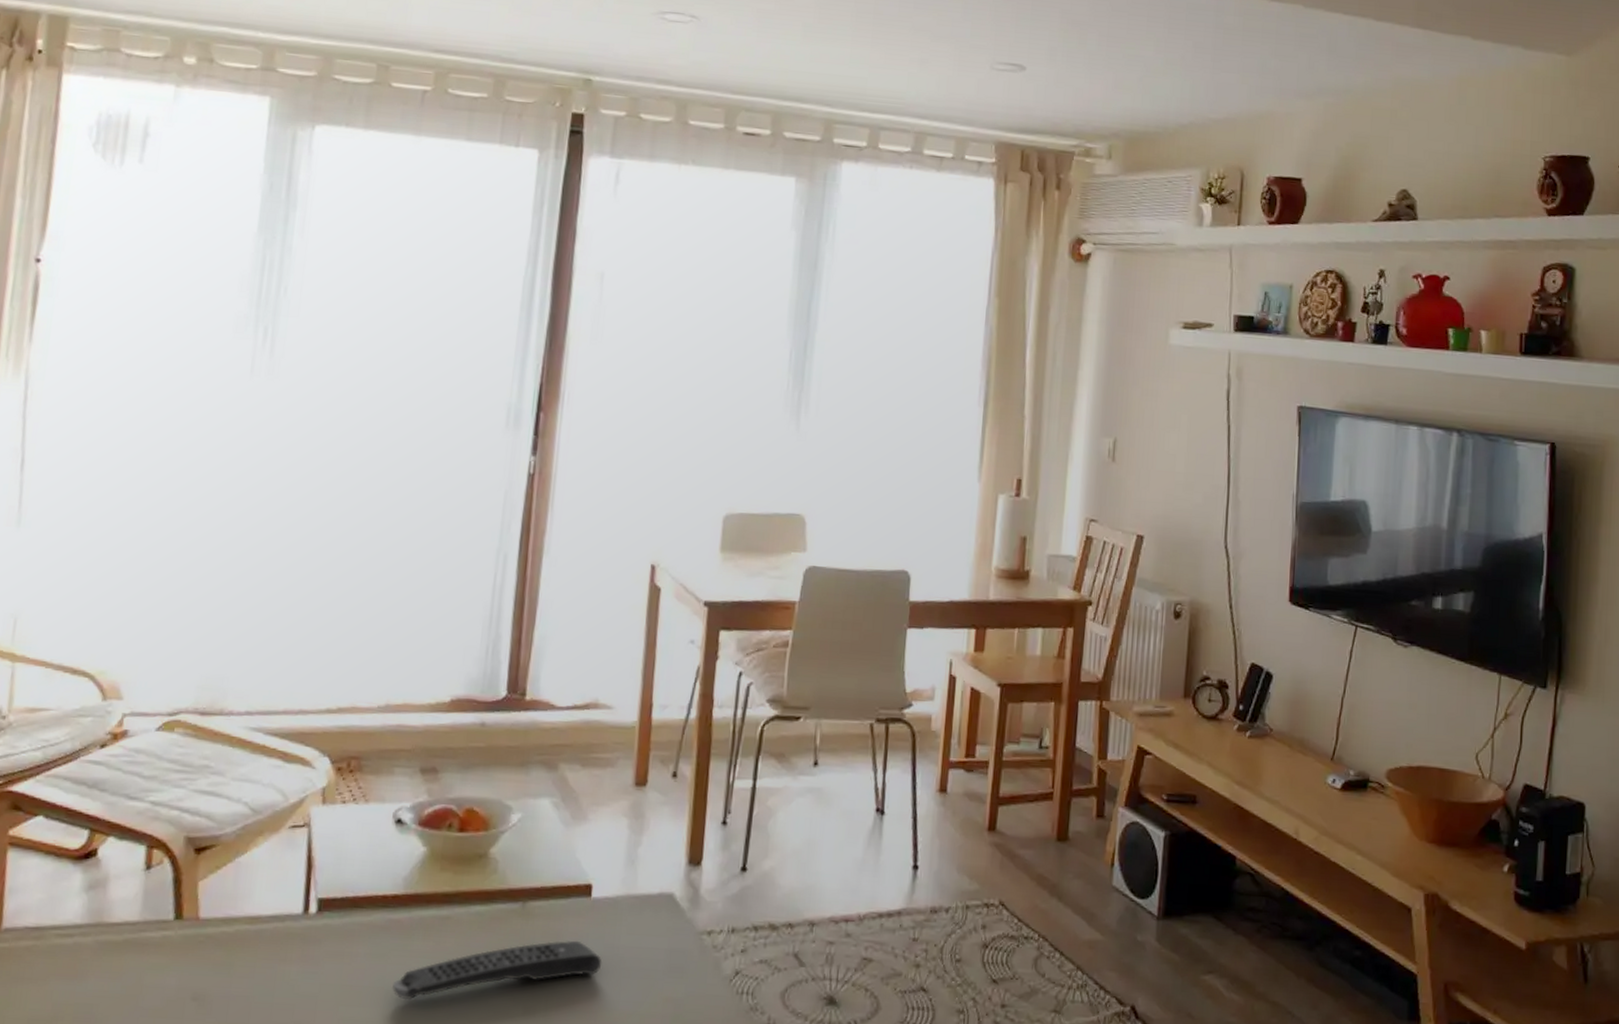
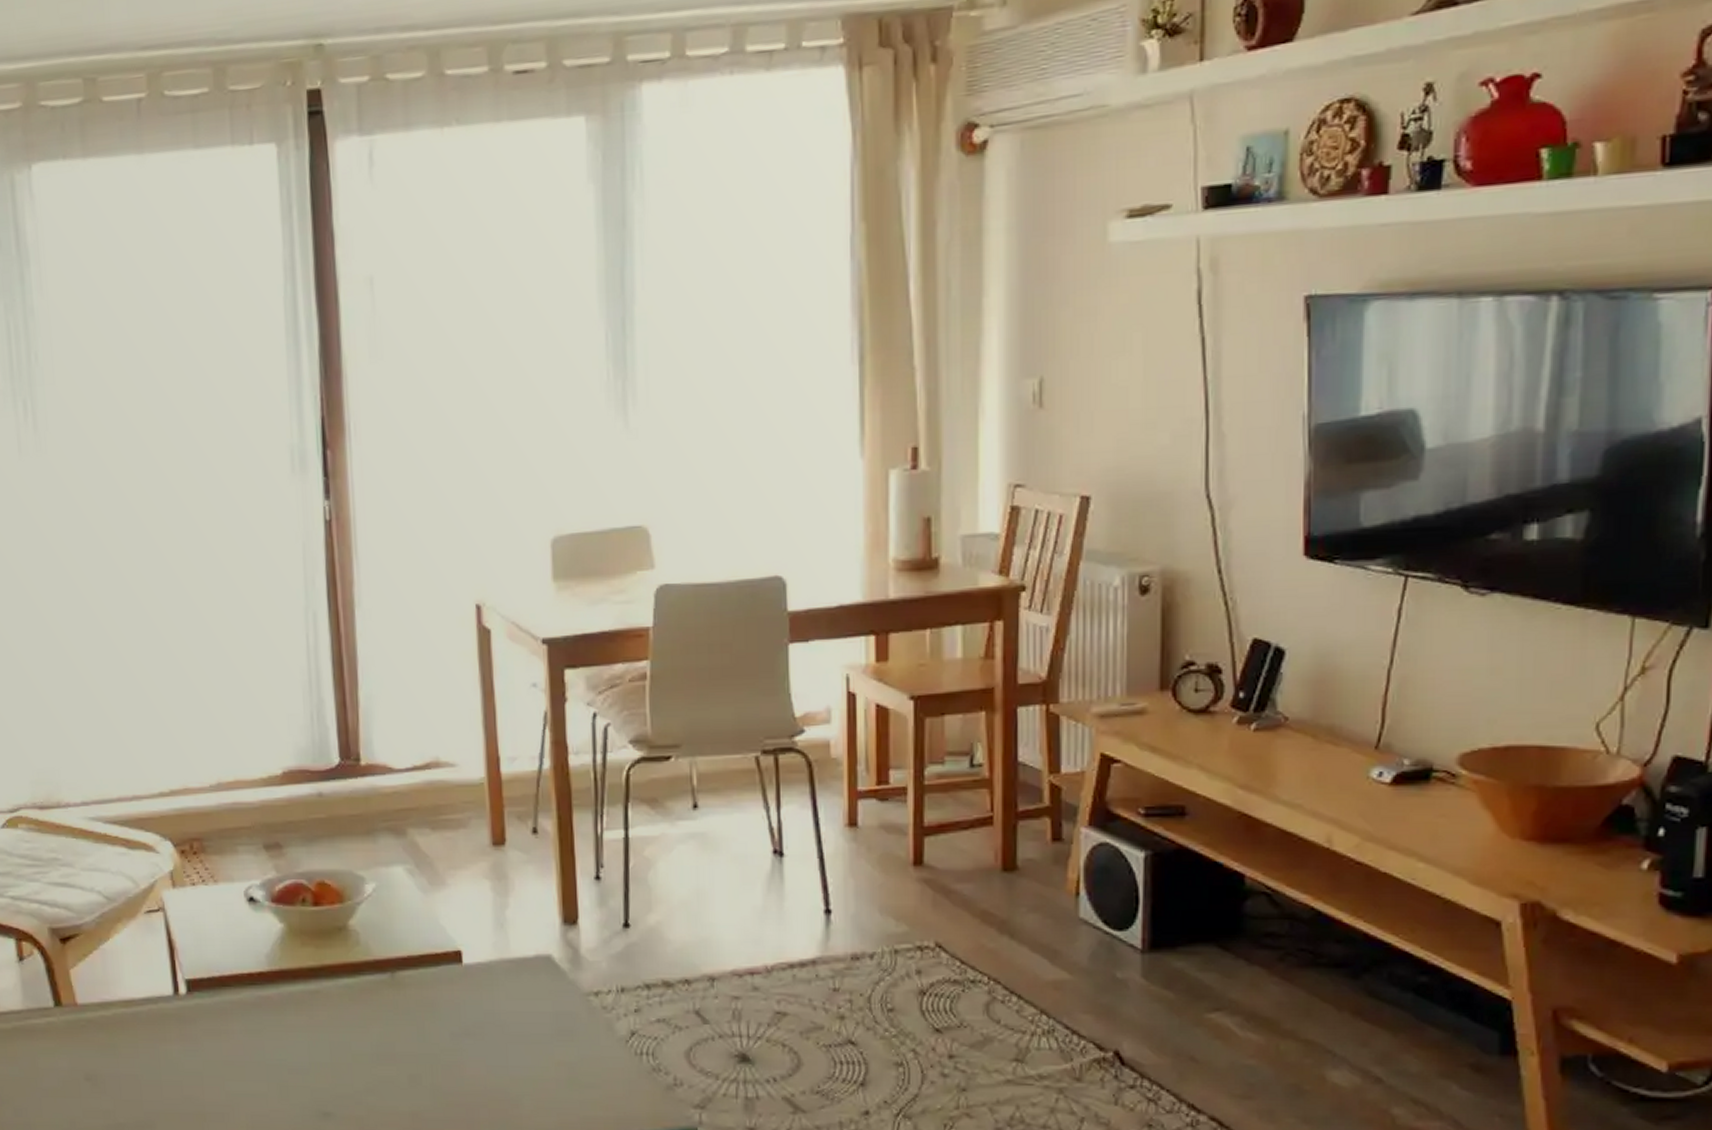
remote control: present [391,940,602,1001] -> none [272,1008,484,1074]

